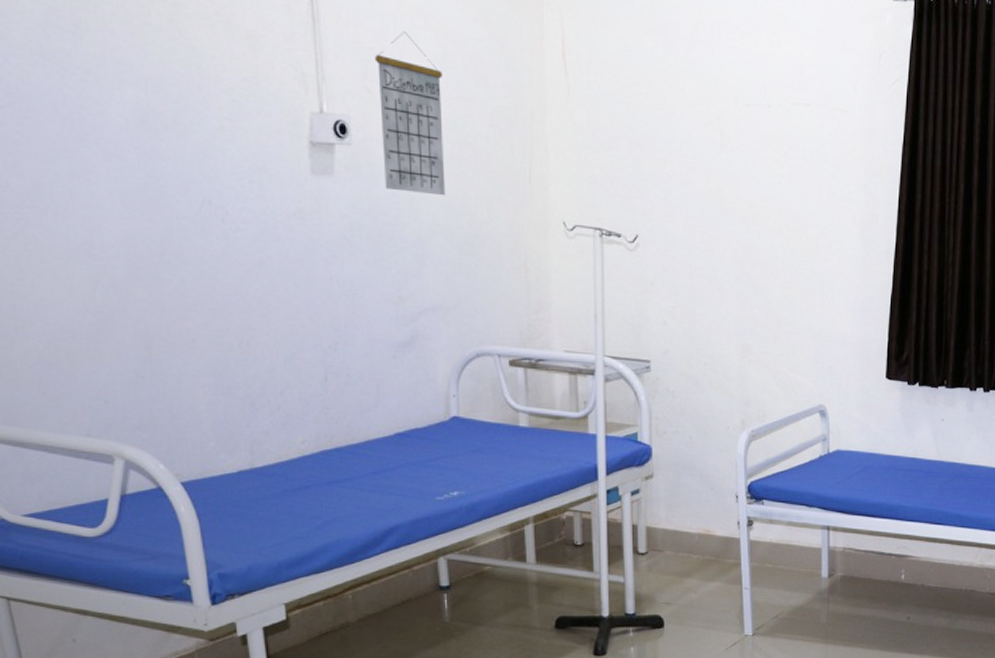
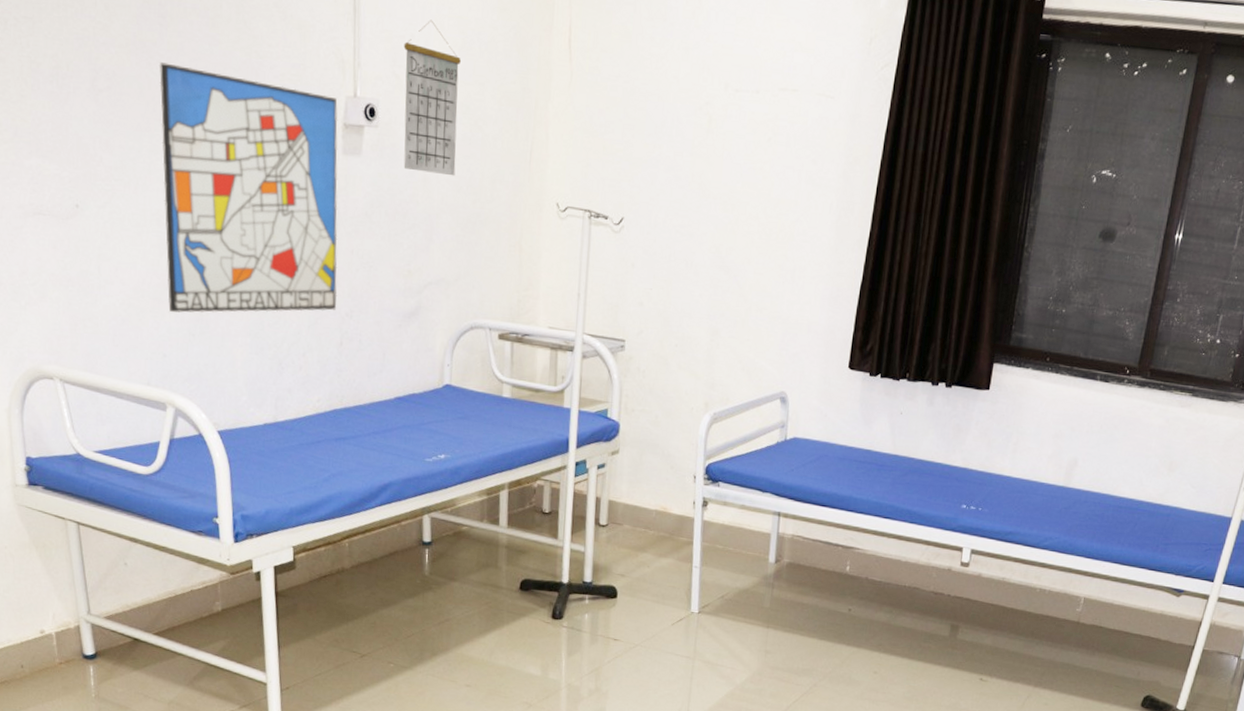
wall art: none [76,75,318,354] -> present [159,62,338,313]

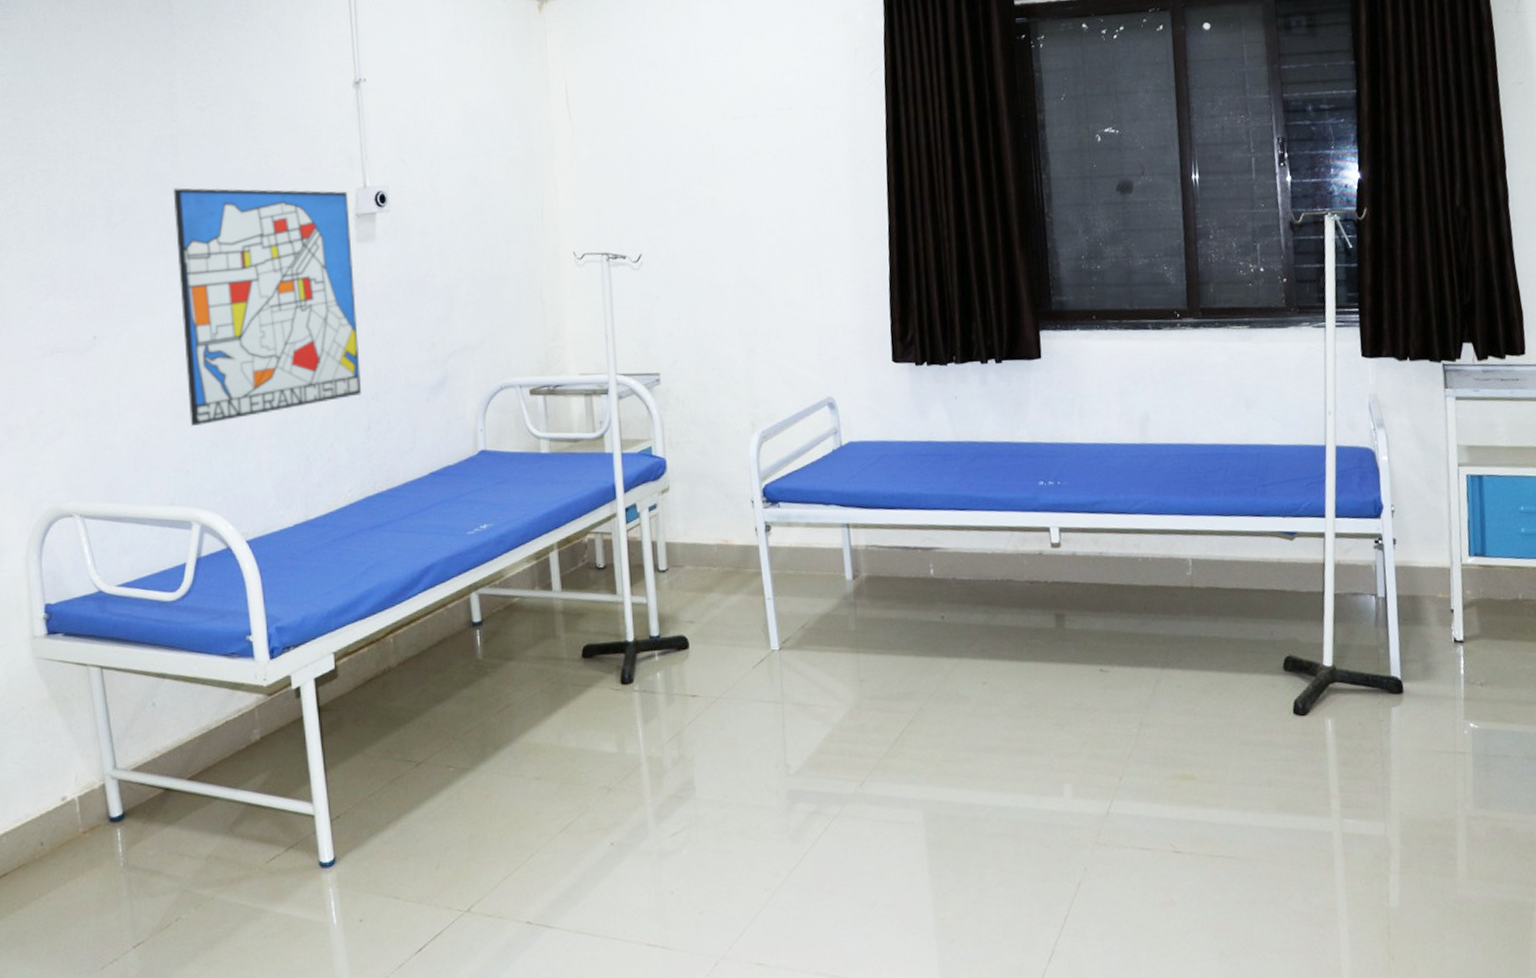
calendar: present [403,19,461,176] -> none [408,105,470,246]

